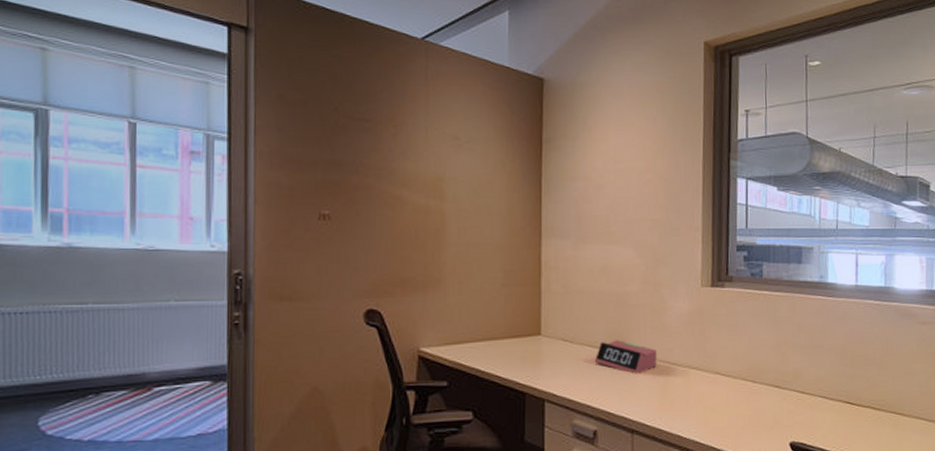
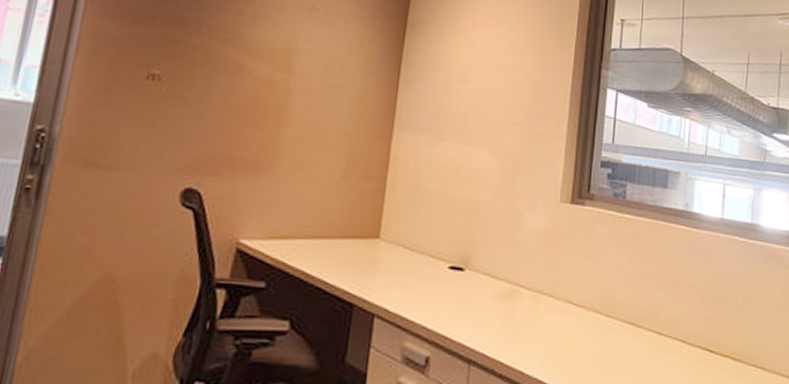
alarm clock: present [594,340,657,374] -> none [435,253,506,295]

